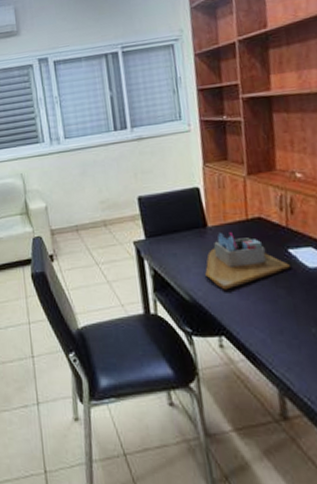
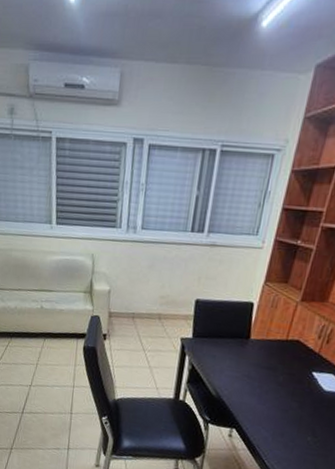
desk organizer: present [204,232,292,290] -> none [234,346,311,394]

